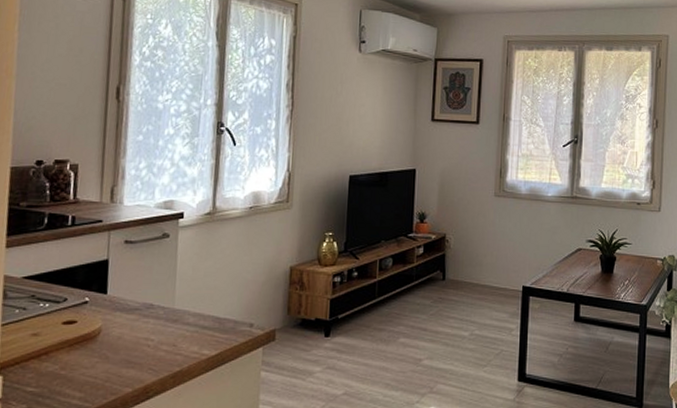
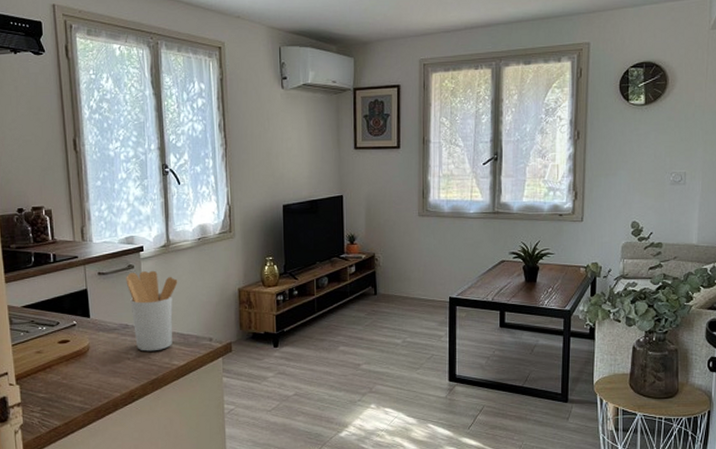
utensil holder: none [157,240,220,338] -> present [126,270,178,352]

